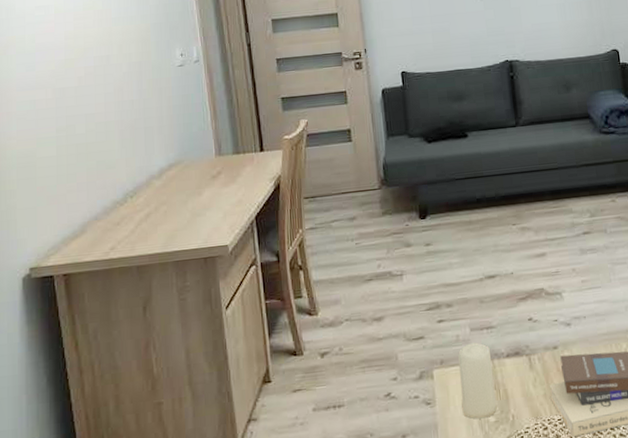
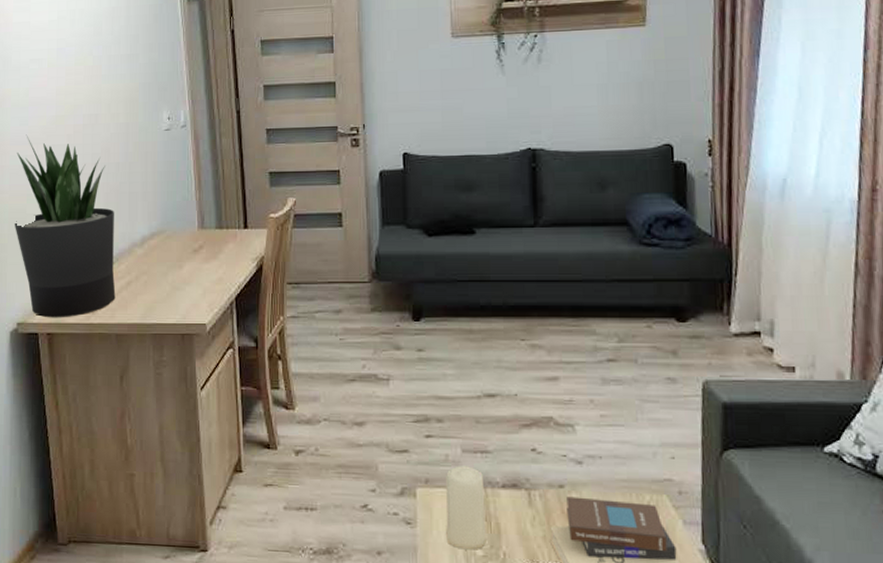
planter: none [24,79,135,260] -> present [15,134,116,318]

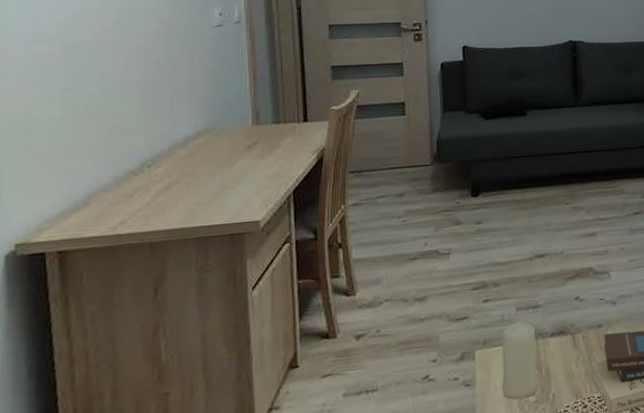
planter: present [15,134,116,318] -> none [16,31,152,235]

